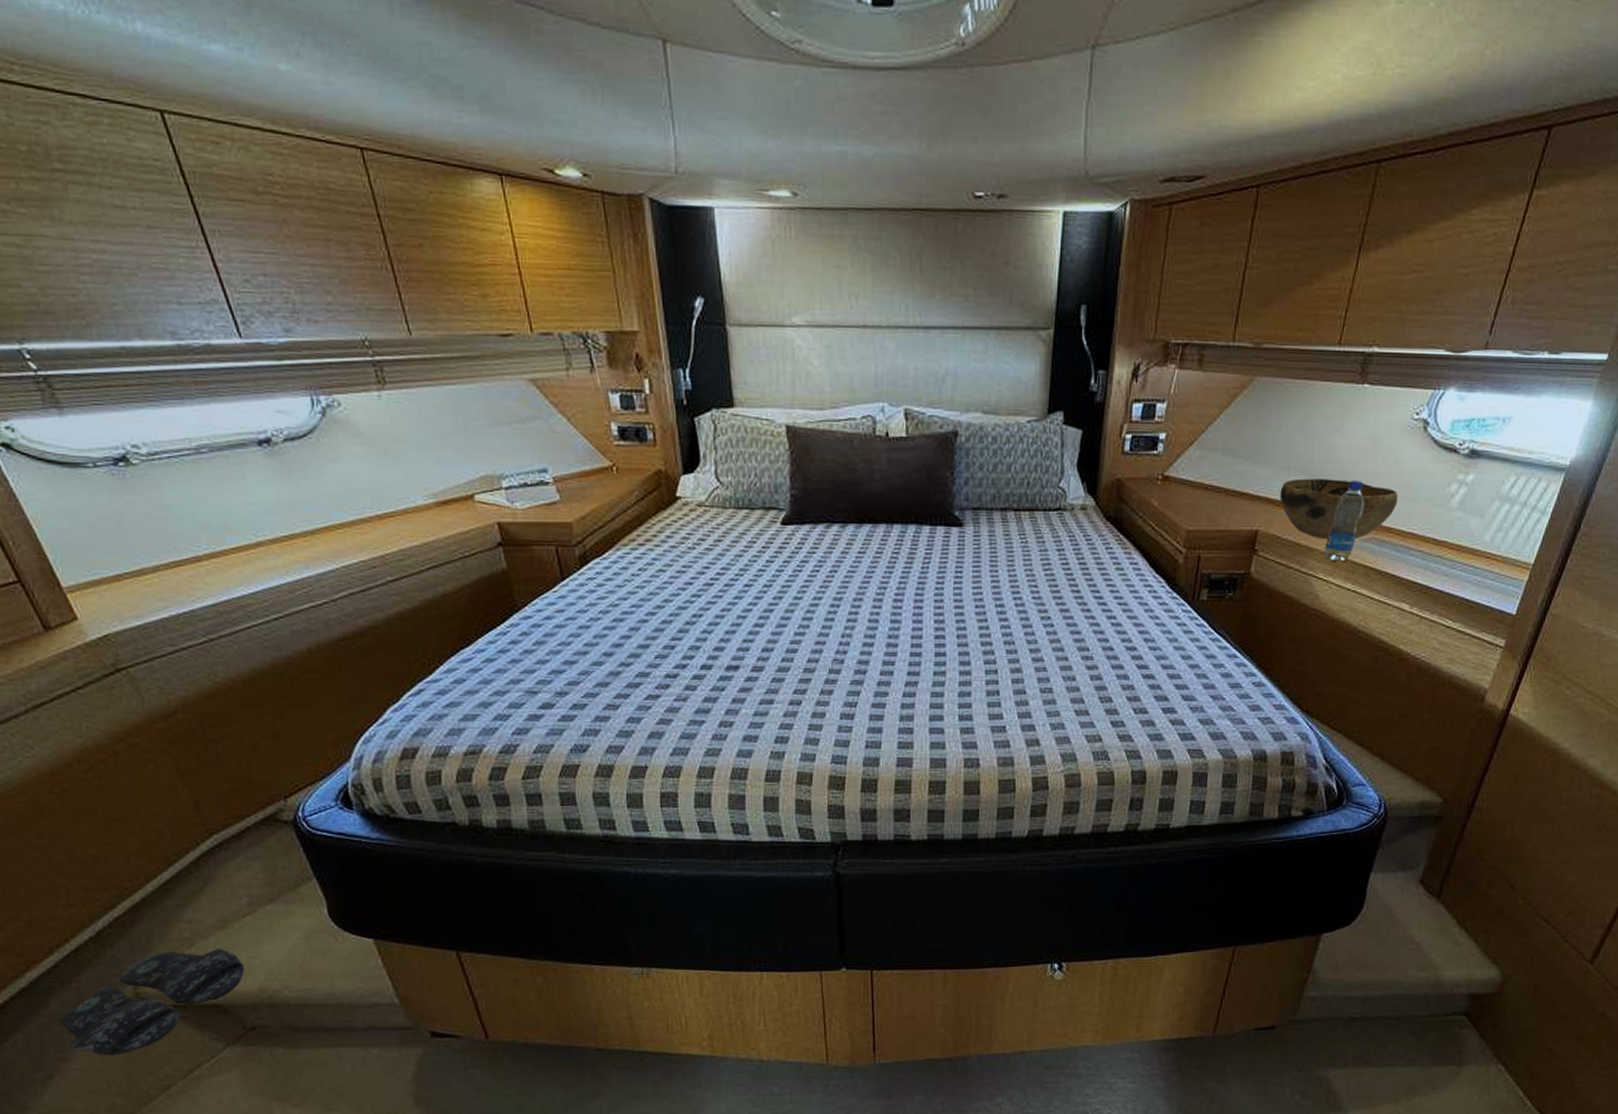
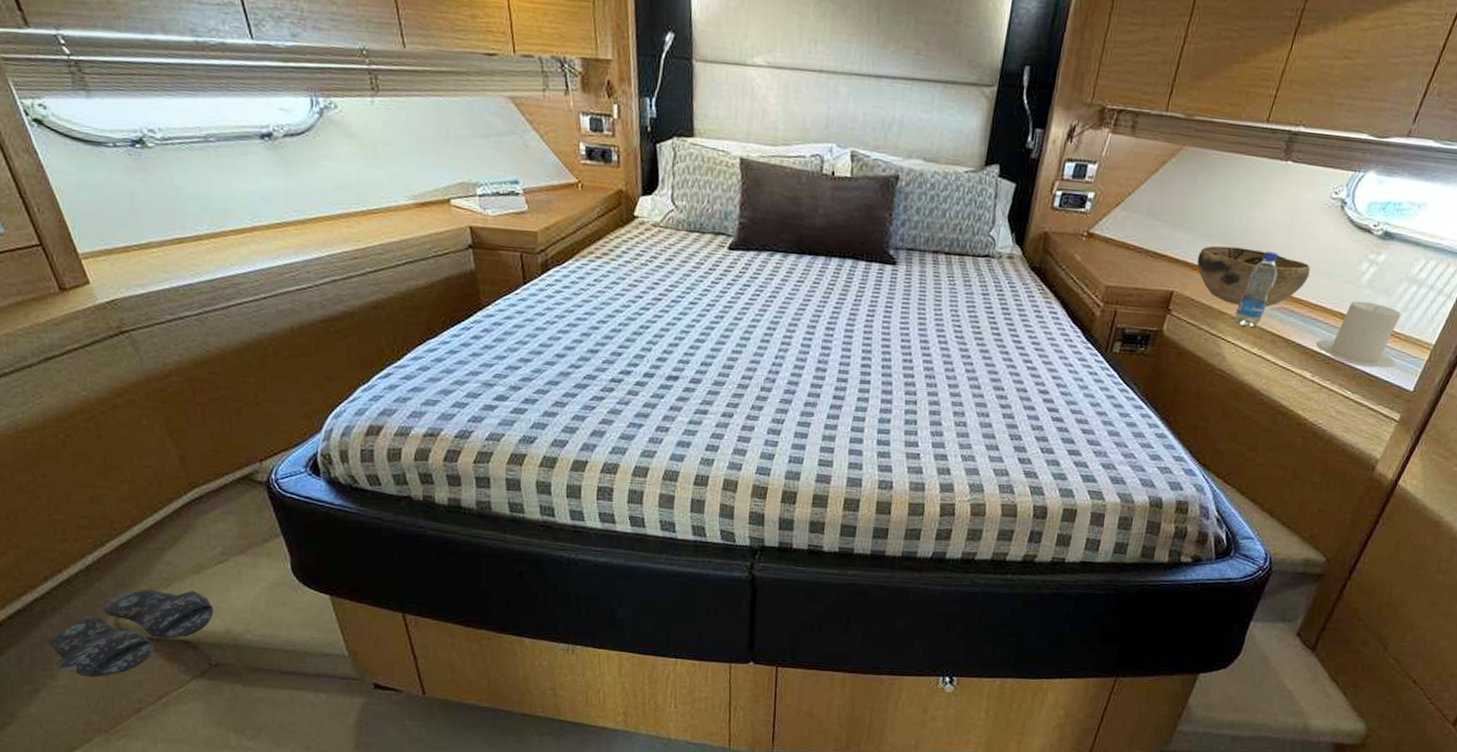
candle: none [1411,524,1497,594] -> present [1316,300,1402,368]

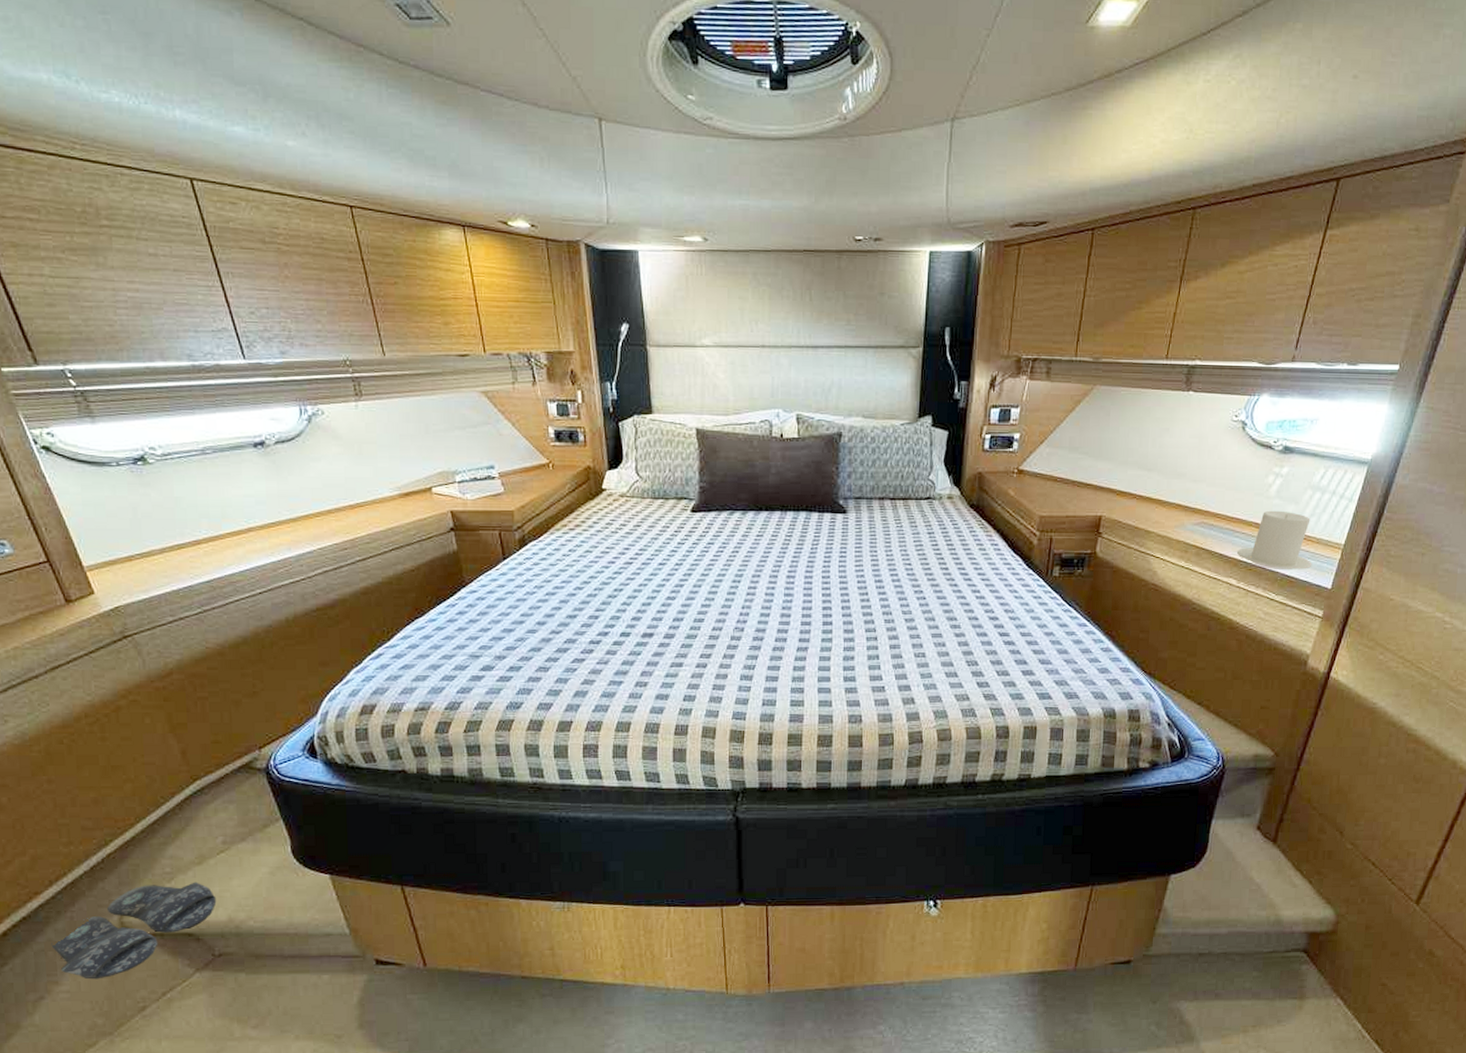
decorative bowl: present [1197,245,1311,307] -> none [1119,471,1223,524]
bottle: present [1234,252,1278,328] -> none [1160,473,1193,543]

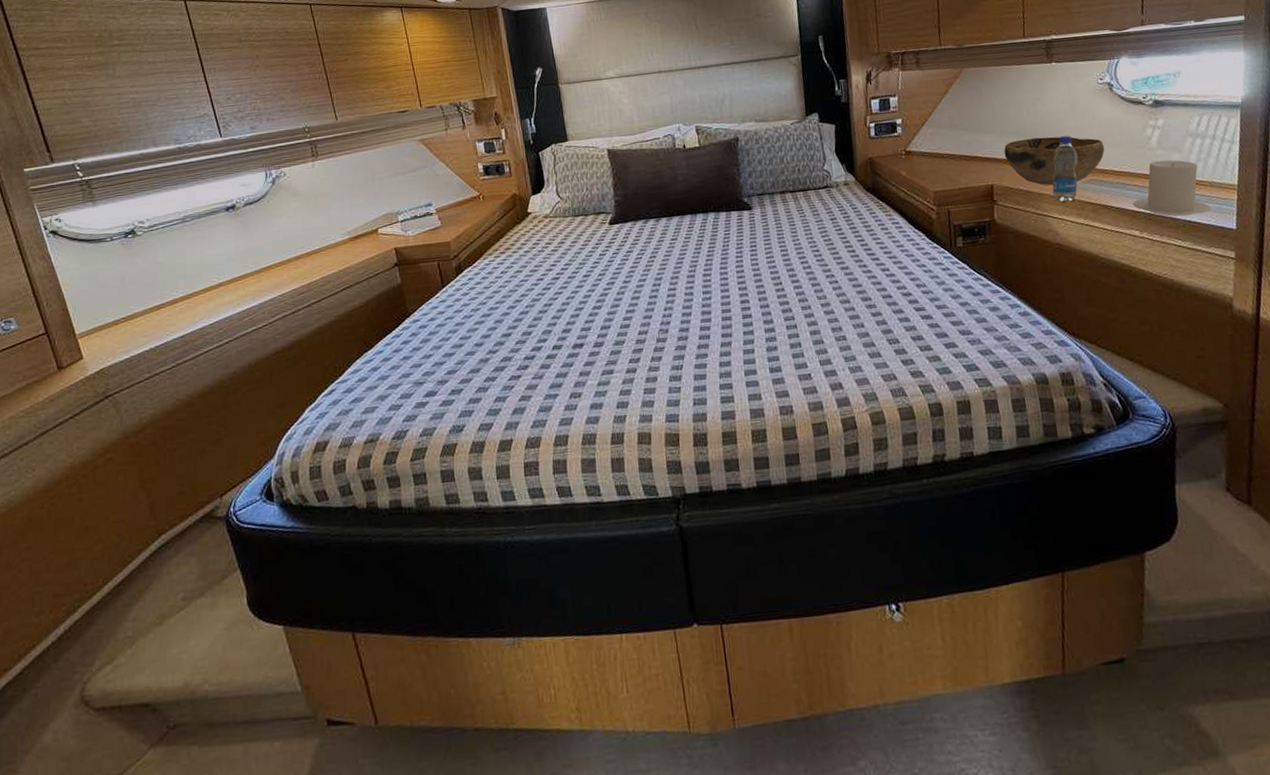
slippers: present [51,882,216,980] -> none [14,644,174,766]
decorative bowl: none [1119,471,1223,524] -> present [1003,137,1105,186]
bottle: none [1160,473,1193,543] -> present [1052,136,1078,203]

